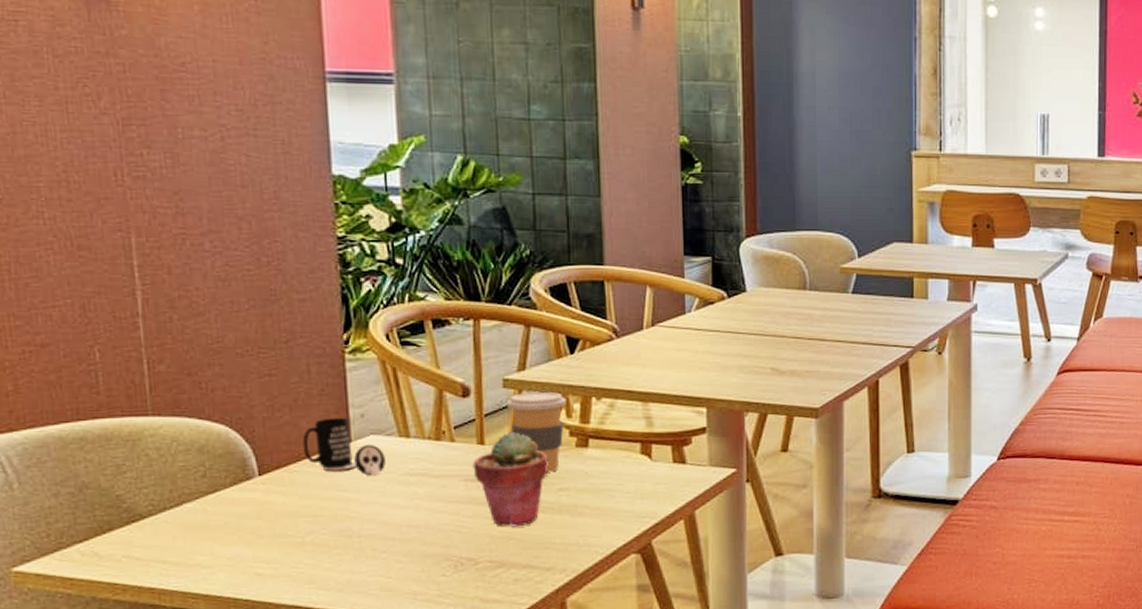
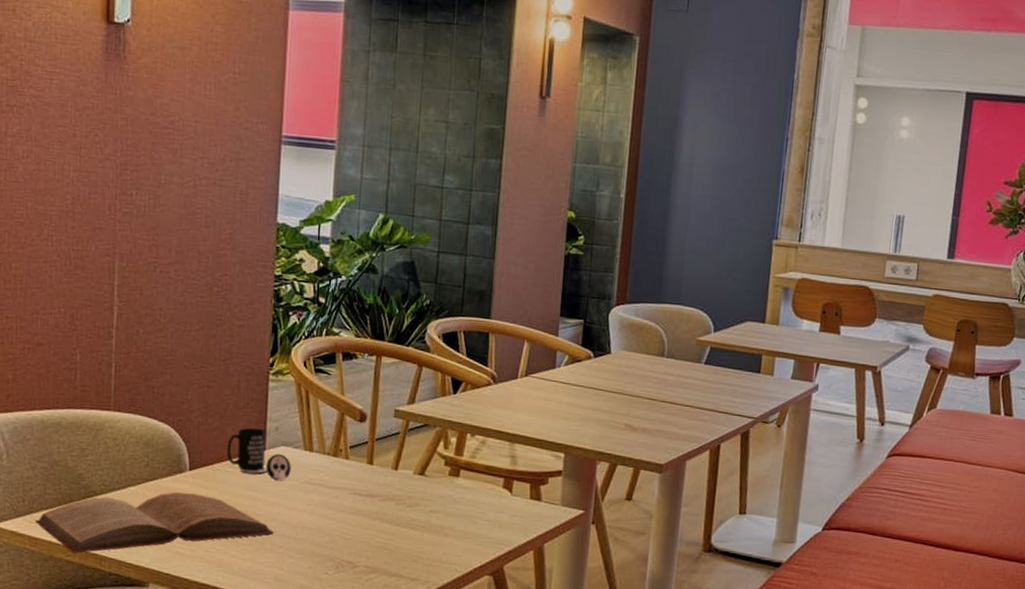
book: none [66,502,373,591] -> present [34,492,274,554]
potted succulent: present [473,431,549,527] -> none [361,455,424,540]
coffee cup: present [507,391,566,473] -> none [395,423,445,495]

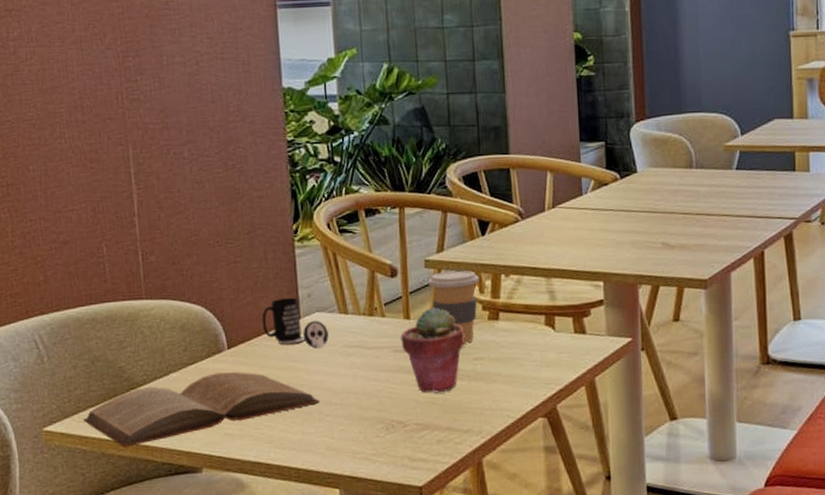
potted succulent: none [361,455,424,540] -> present [400,306,465,393]
coffee cup: none [395,423,445,495] -> present [428,270,479,344]

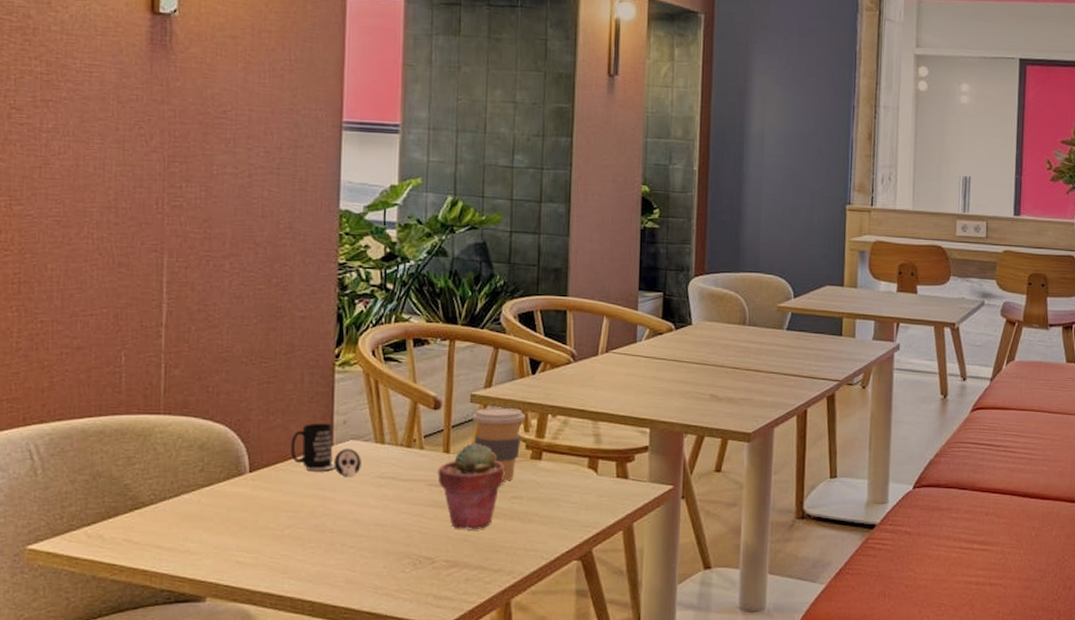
book: present [82,372,320,448] -> none [74,497,344,571]

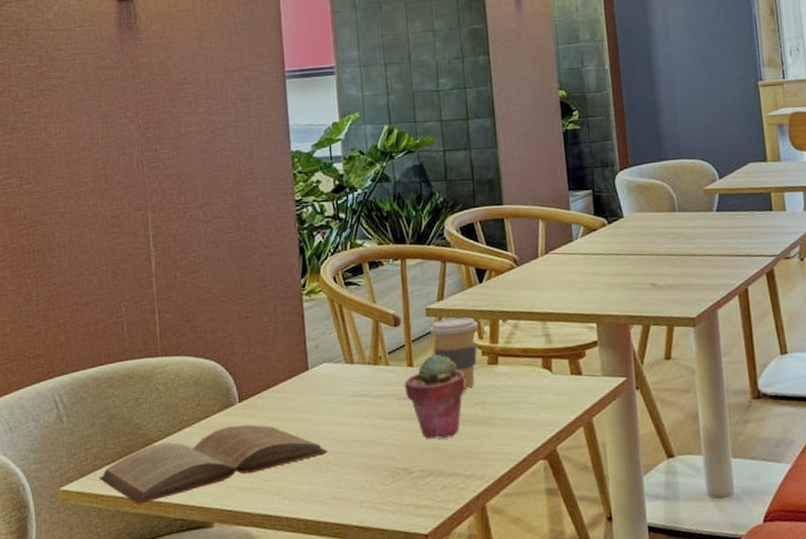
book: none [74,497,344,571] -> present [98,424,327,505]
mug: present [290,423,361,477] -> none [271,349,336,399]

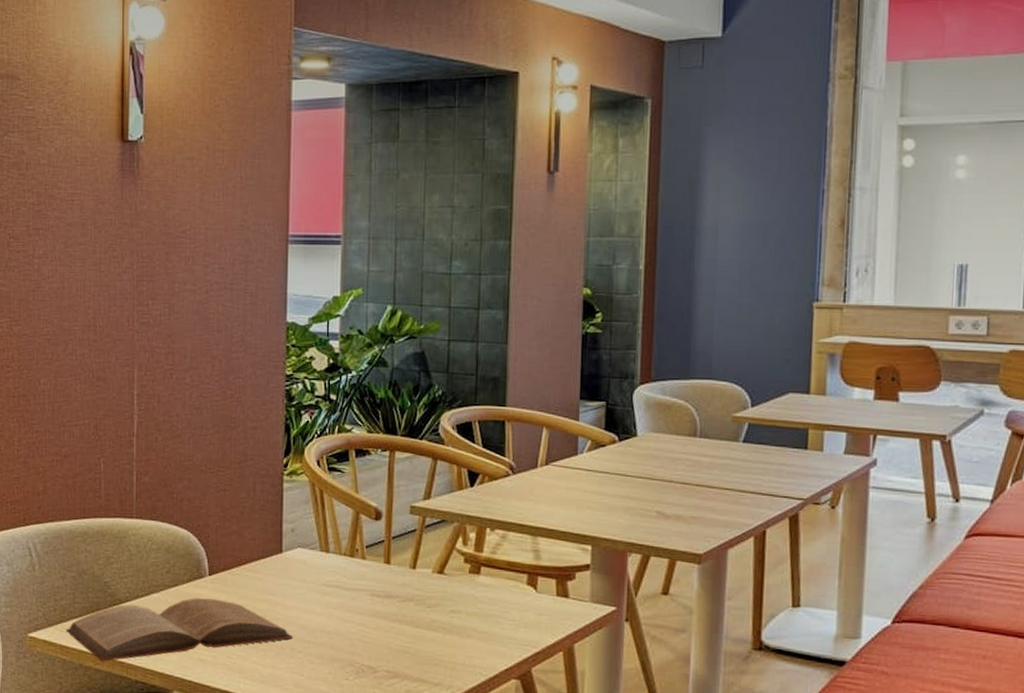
potted succulent: present [404,353,466,439] -> none [379,554,444,642]
coffee cup: present [430,317,478,389] -> none [412,519,464,595]

